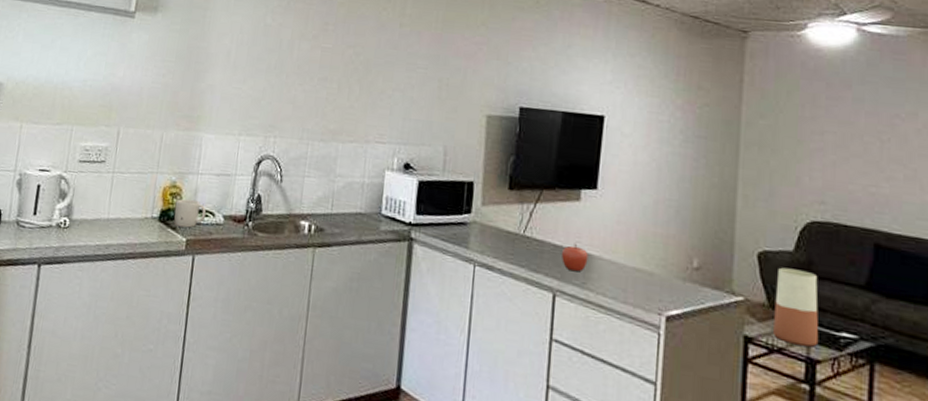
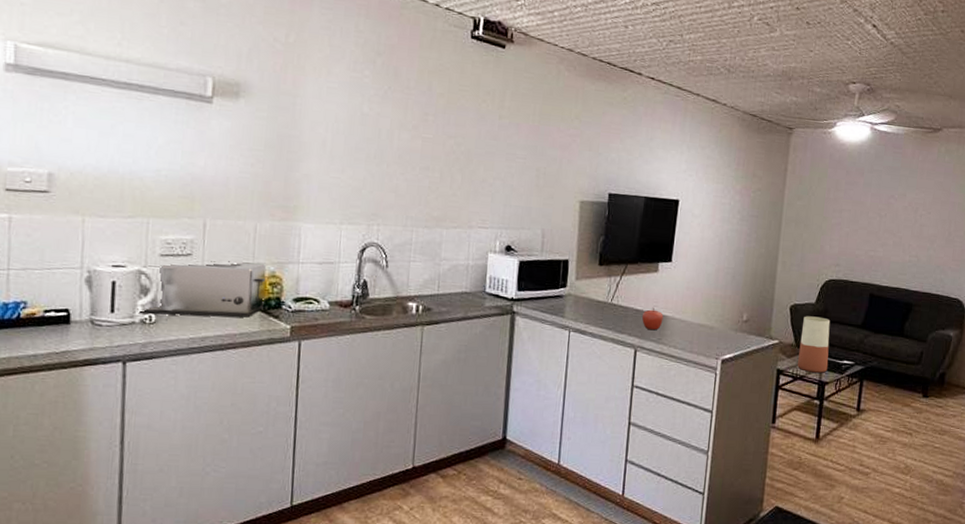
toaster: none [55,168,169,228] -> present [137,261,267,318]
mug: present [174,199,206,228] -> none [275,288,311,316]

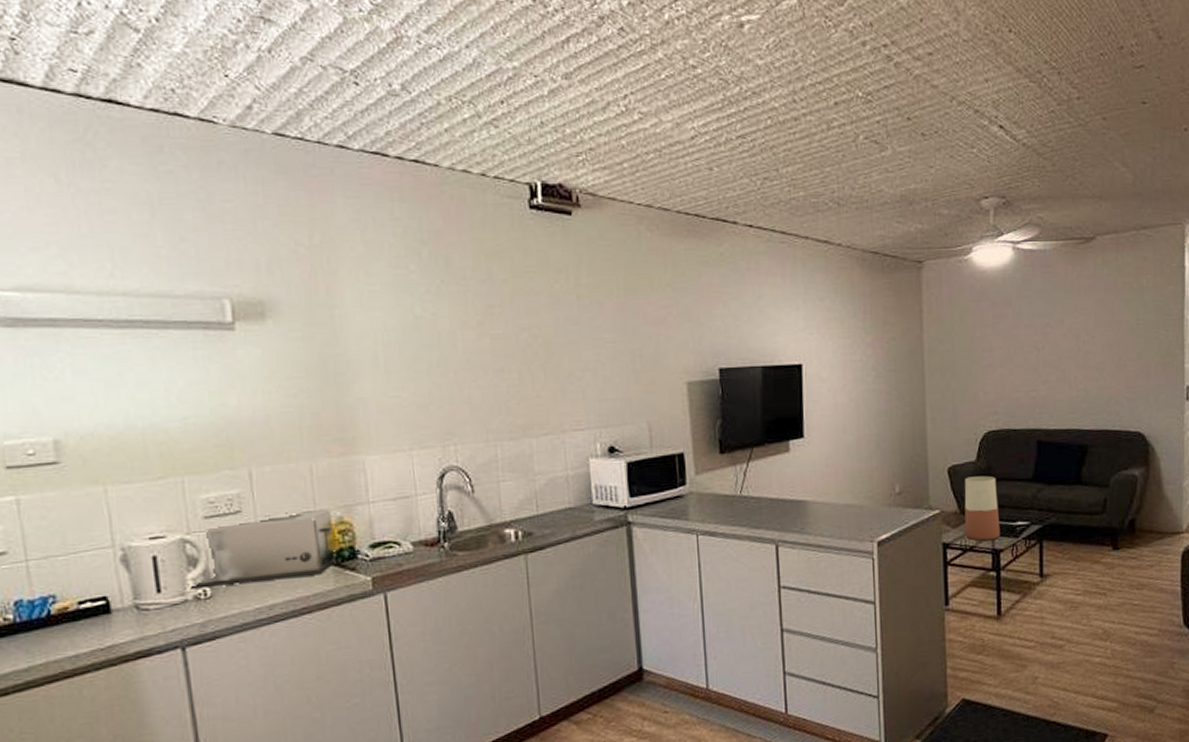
fruit: present [642,307,664,331] -> none [779,493,804,520]

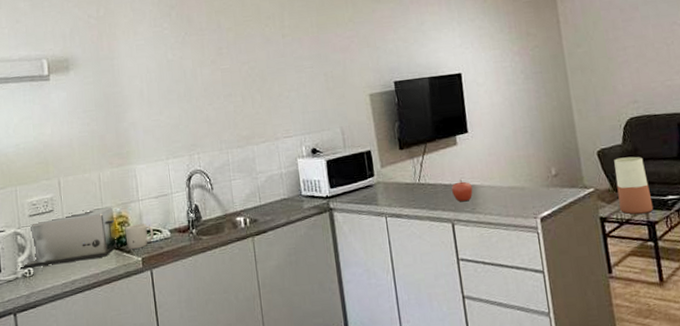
mug: none [347,532,390,566] -> present [124,223,154,250]
fruit: none [779,493,804,520] -> present [452,179,473,202]

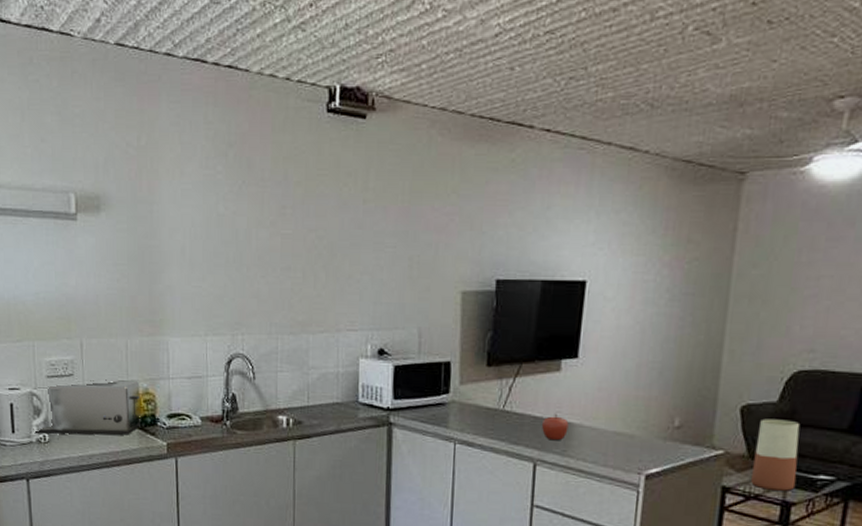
mug: present [124,223,154,250] -> none [151,404,183,432]

